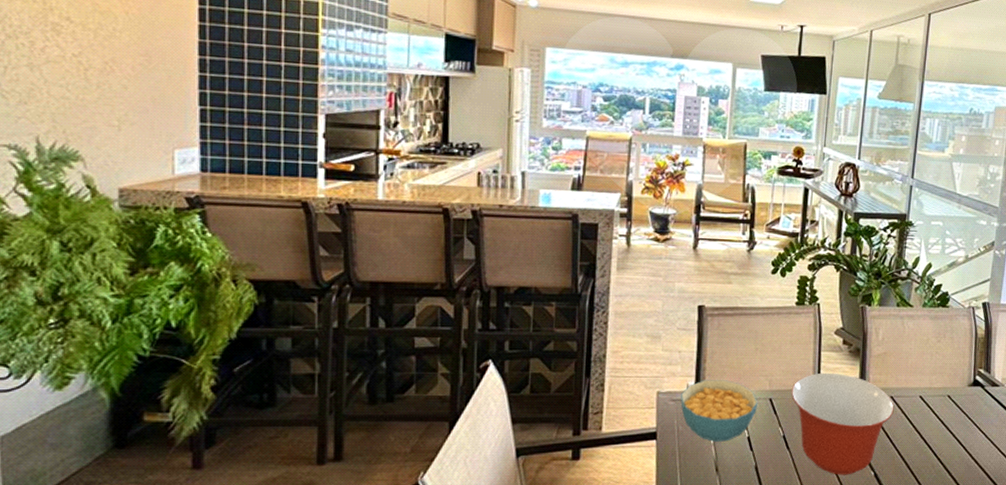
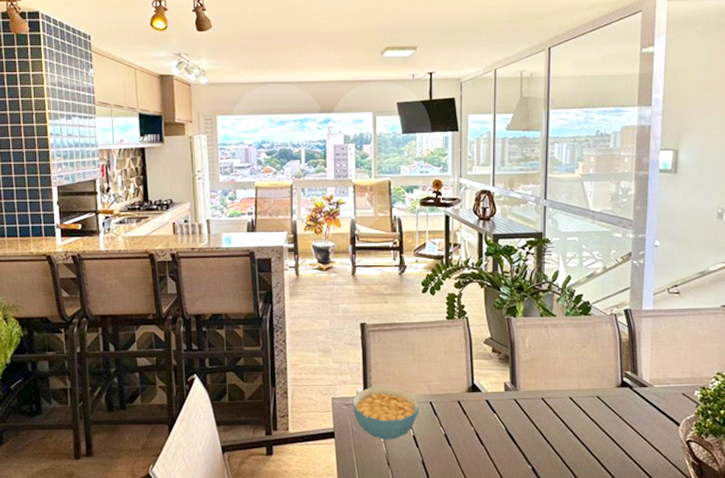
mixing bowl: present [791,372,894,475] -> none [449,378,546,469]

